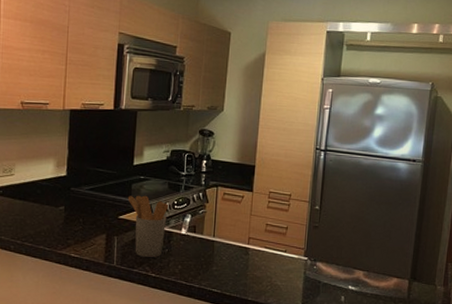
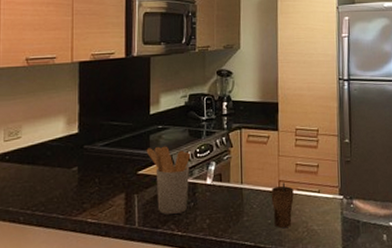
cup: none [240,240,262,280] -> present [271,183,294,228]

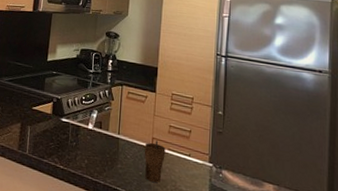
utensil holder: present [146,146,191,214] -> none [41,88,78,150]

